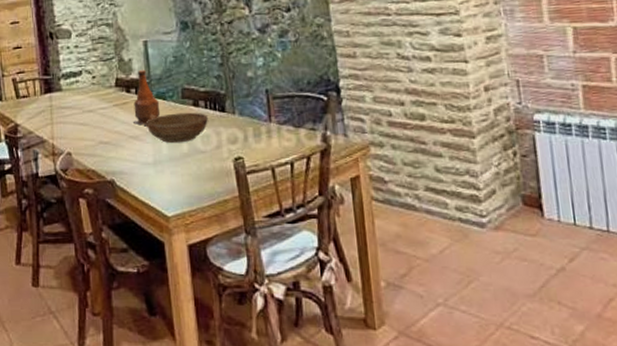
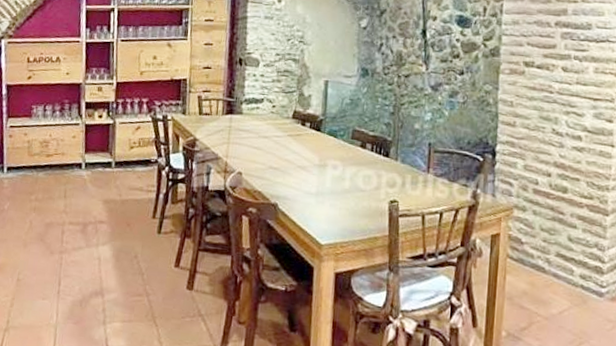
bottle: present [133,69,161,126] -> none [304,106,330,158]
bowl: present [145,112,208,144] -> none [314,151,372,179]

